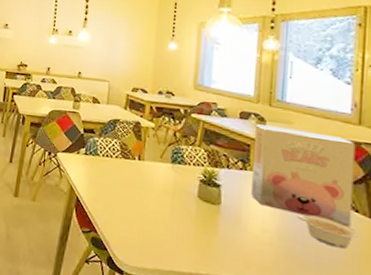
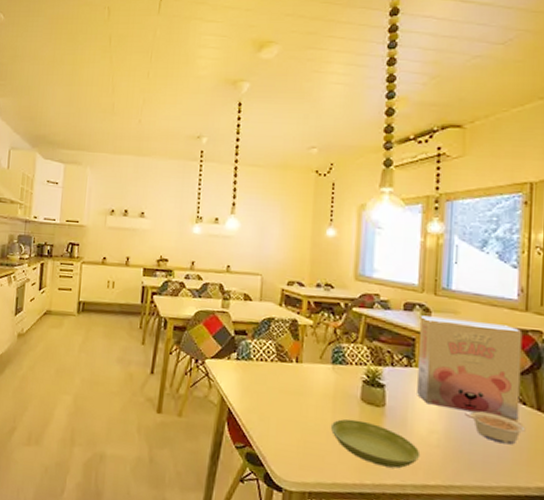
saucer: none [168,213,254,263] -> present [330,419,421,469]

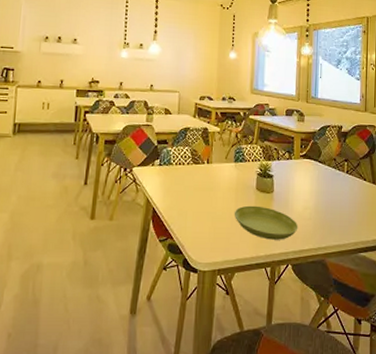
cereal box: present [417,315,523,421] -> none [295,119,363,193]
legume: present [465,410,526,445] -> none [327,188,366,211]

